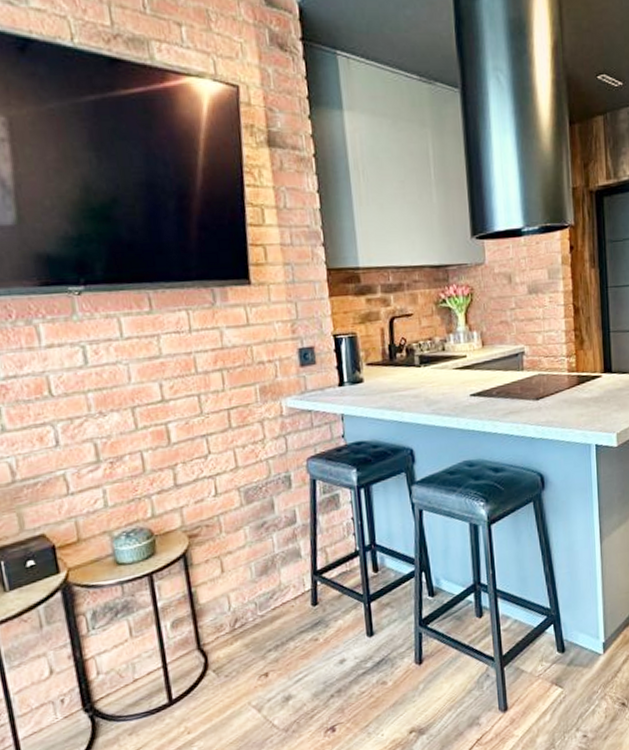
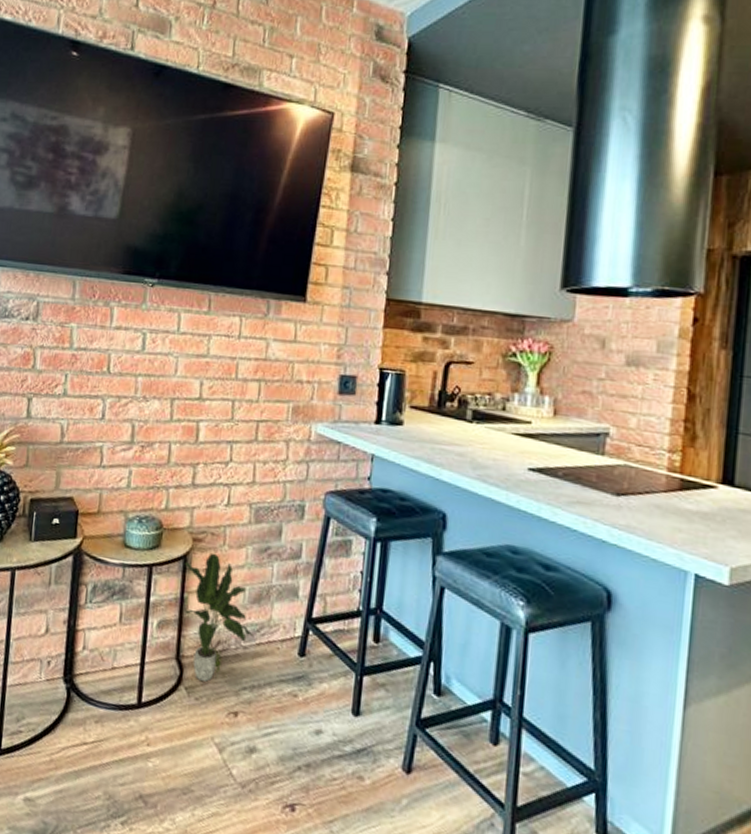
potted plant: none [185,543,269,659] -> present [183,553,255,682]

